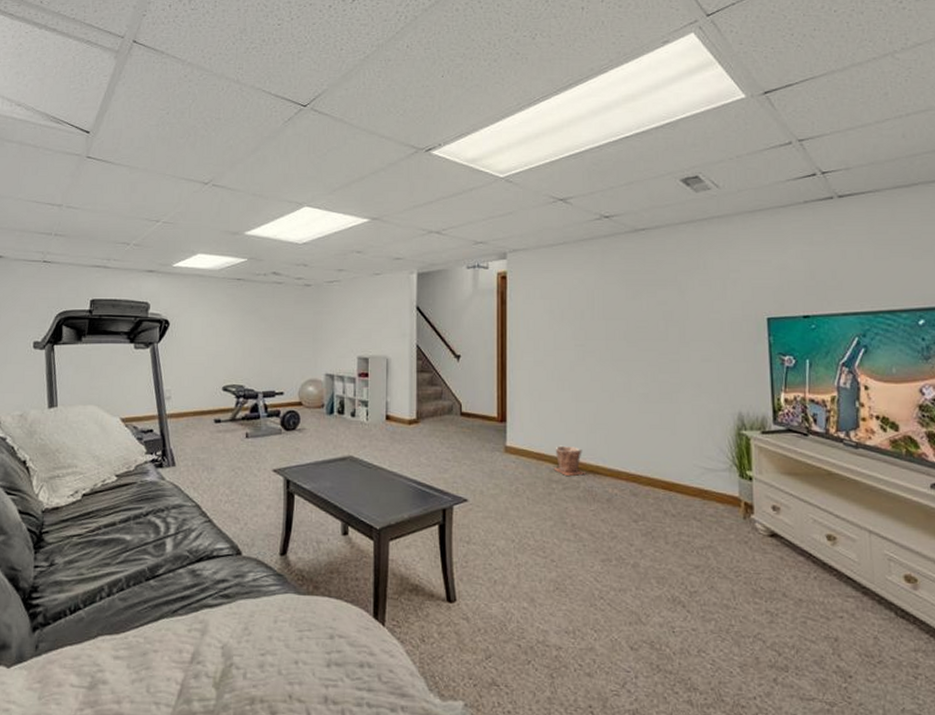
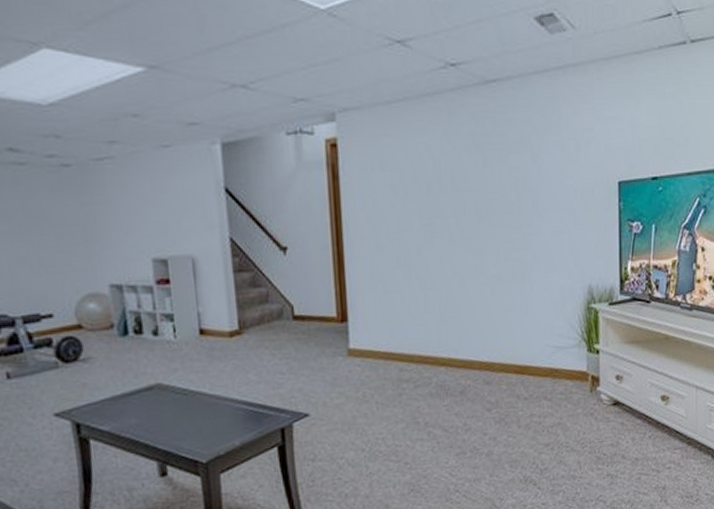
plant pot: present [554,445,585,476] -> none [403,340,437,373]

